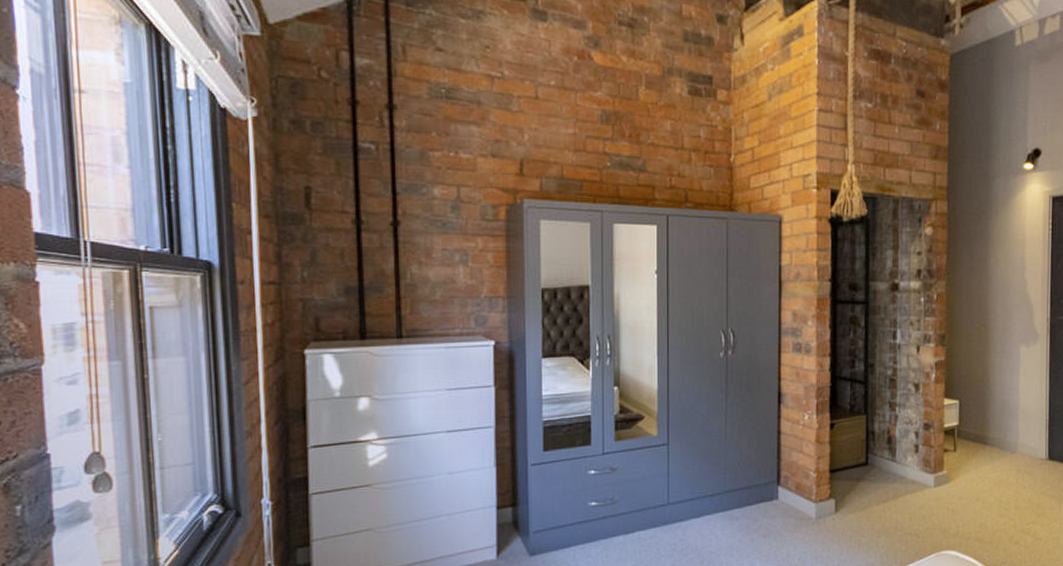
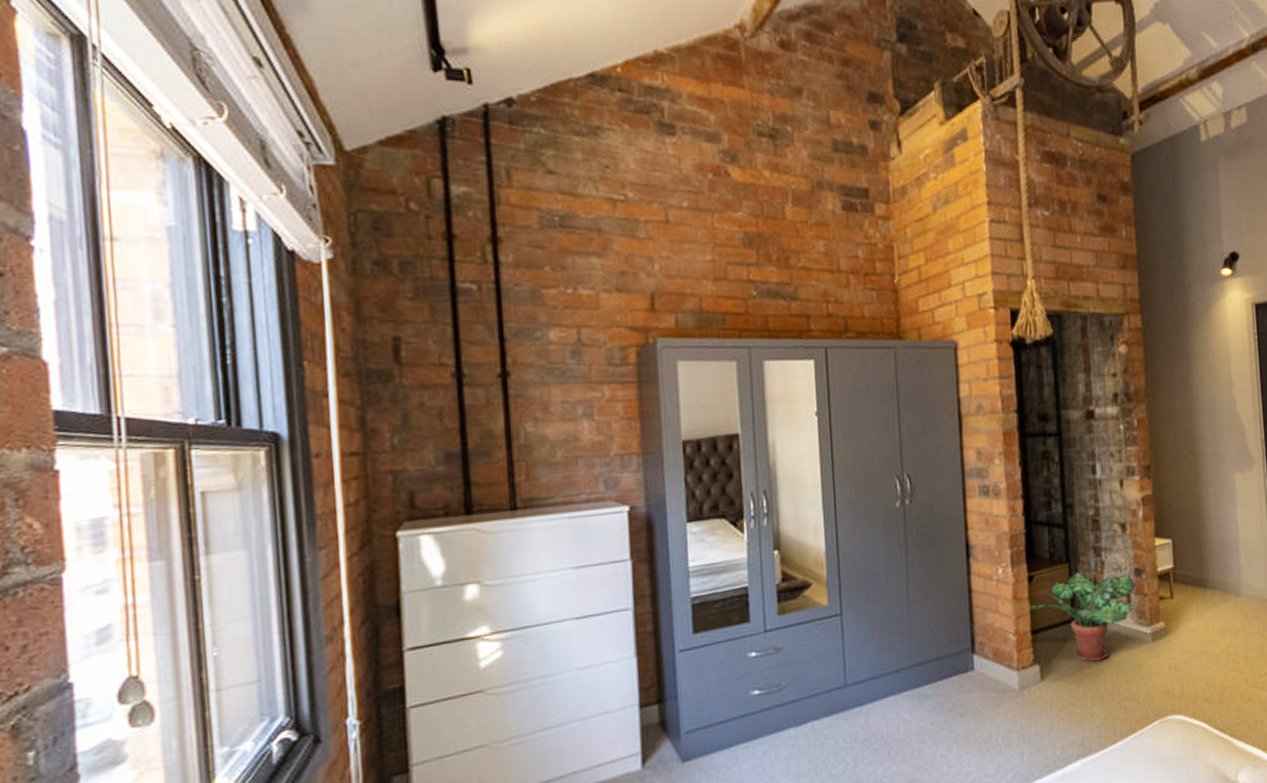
potted plant: none [828,423,924,501] -> present [1027,572,1136,662]

